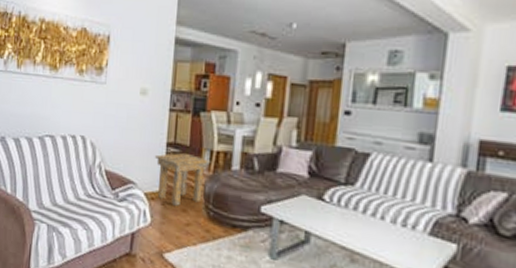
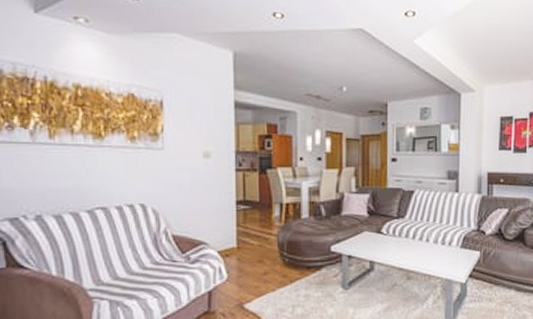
side table: present [155,153,211,206] -> none [226,209,282,259]

